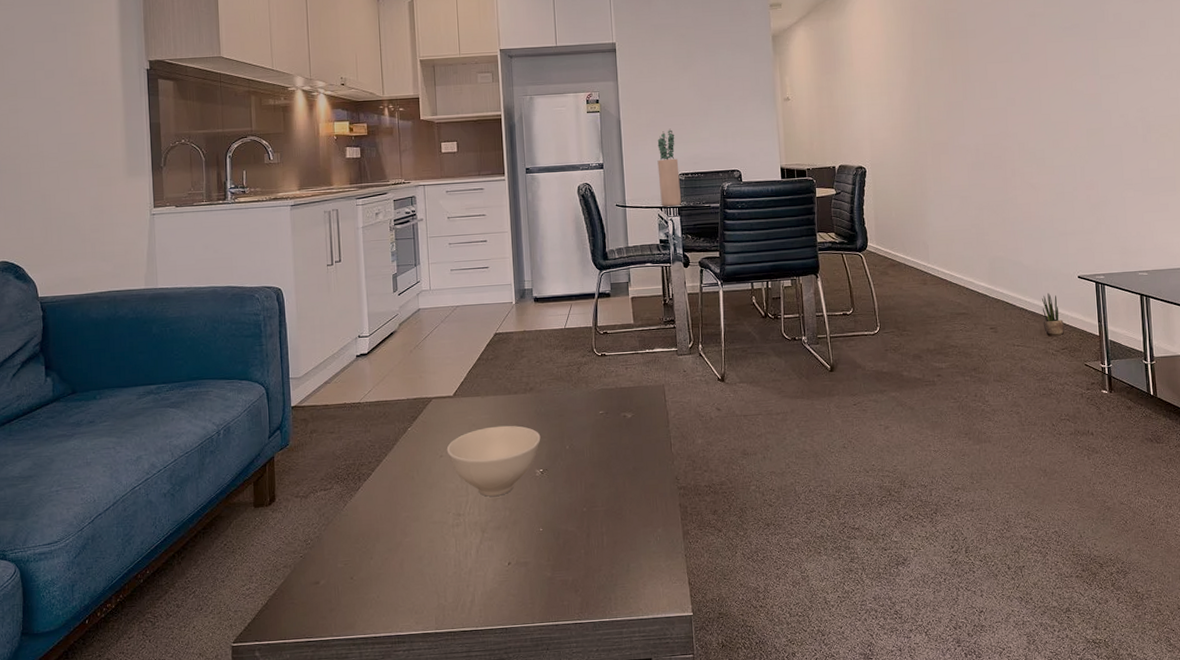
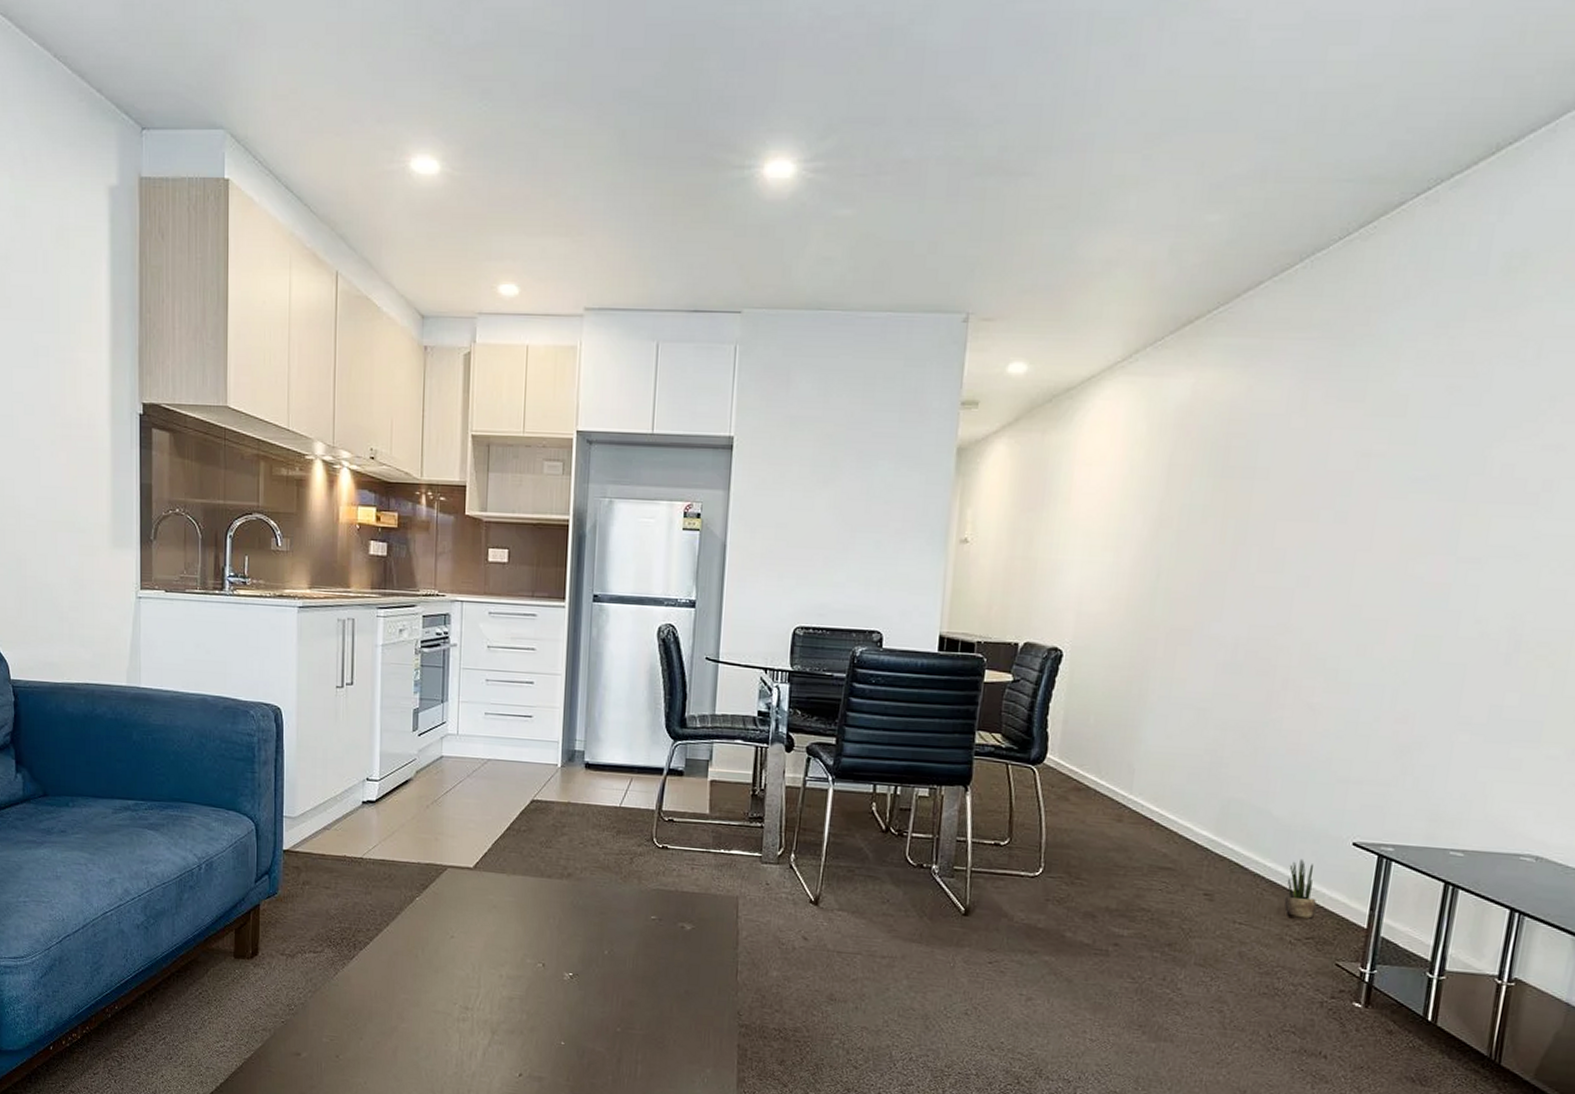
bowl: present [446,425,541,497] -> none [459,912,575,995]
vase: present [657,128,682,207] -> none [766,563,798,670]

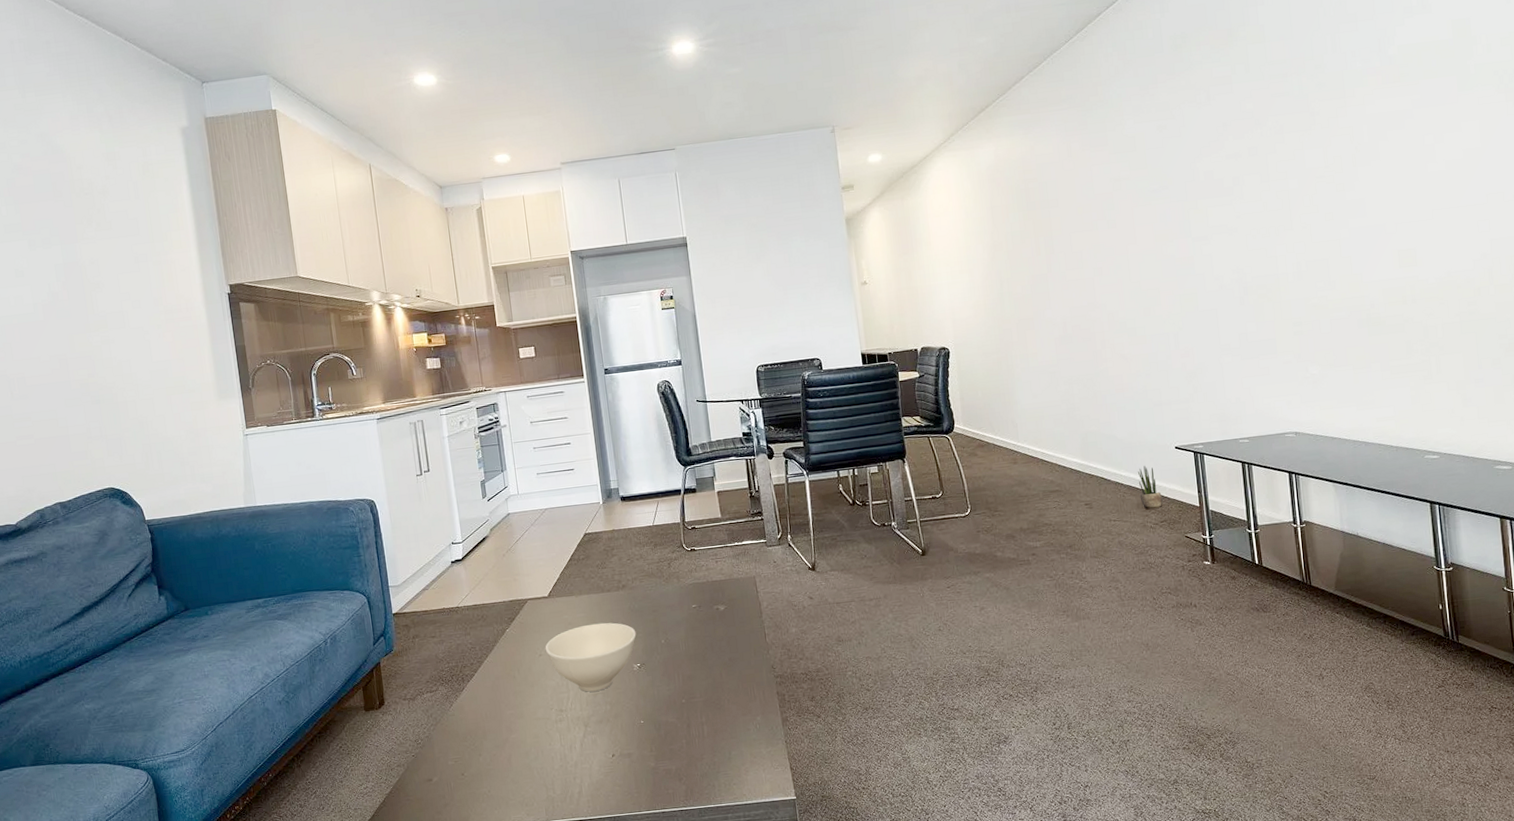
bowl: none [459,912,575,995] -> present [545,622,636,692]

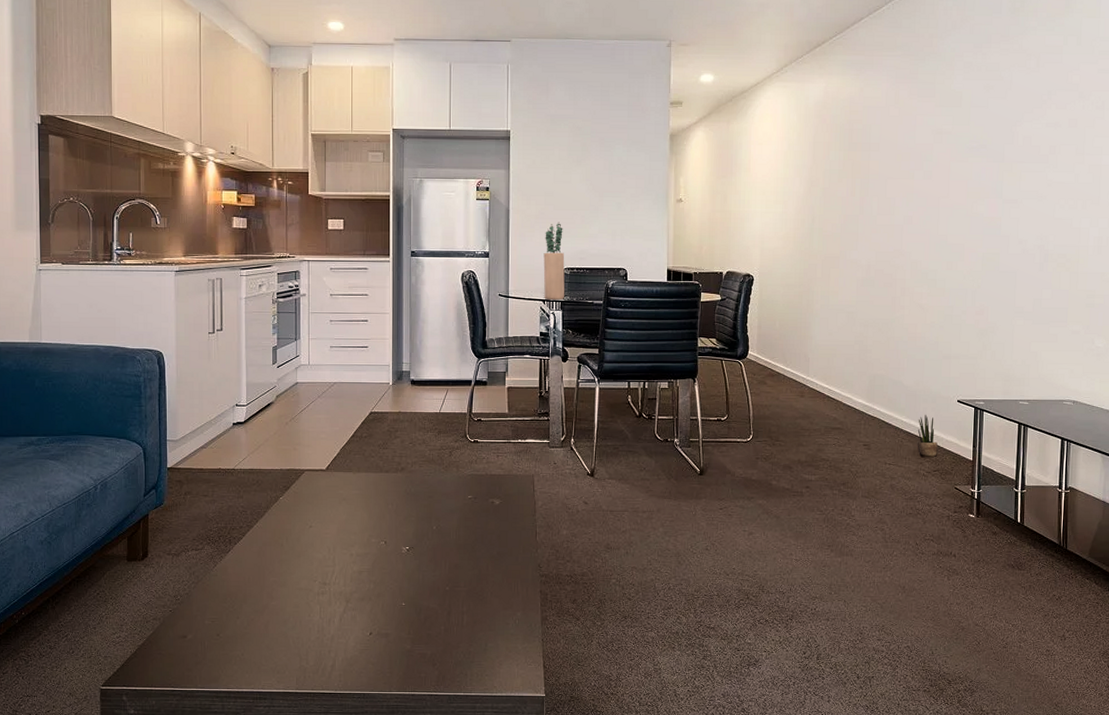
bowl: present [545,622,636,692] -> none [316,502,409,569]
vase: none [734,320,763,400] -> present [543,222,565,301]

